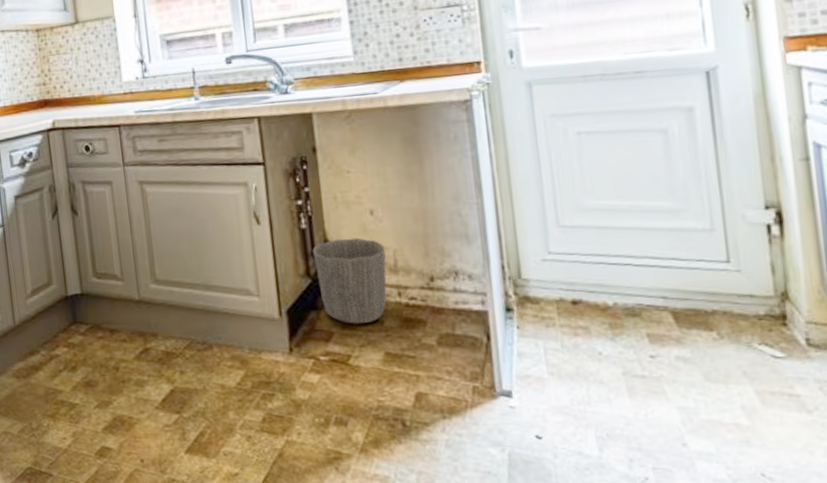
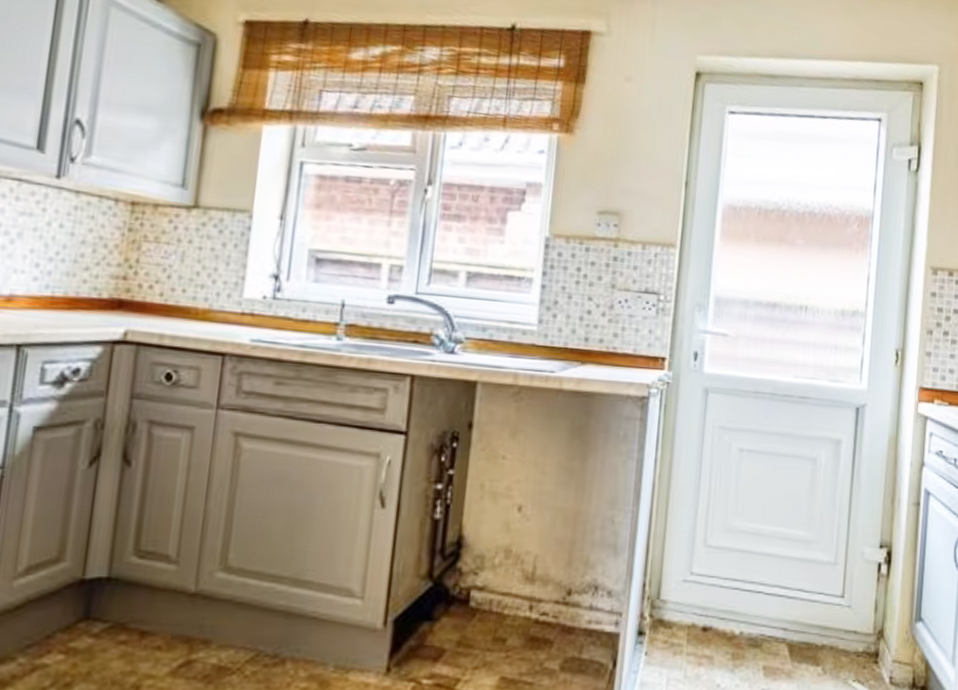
waste basket: present [312,237,387,324] -> none [440,536,527,641]

